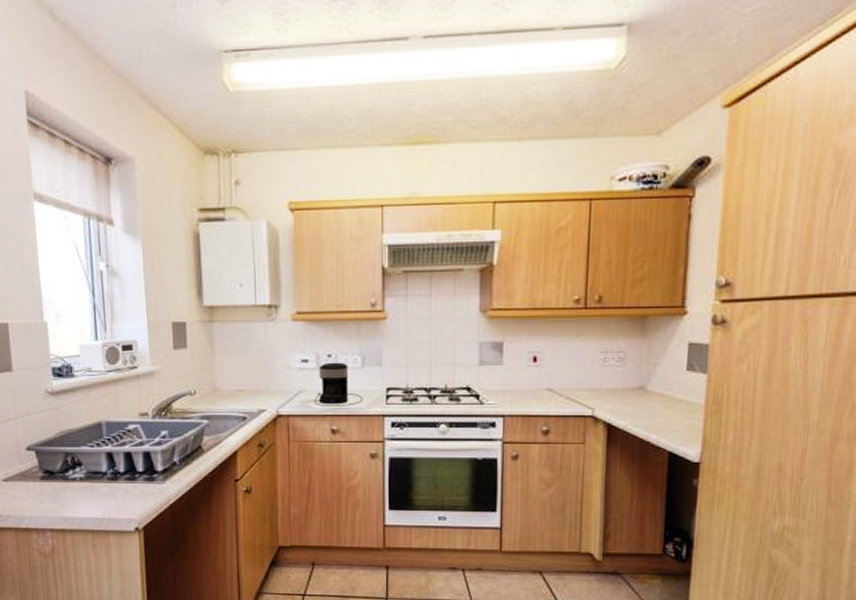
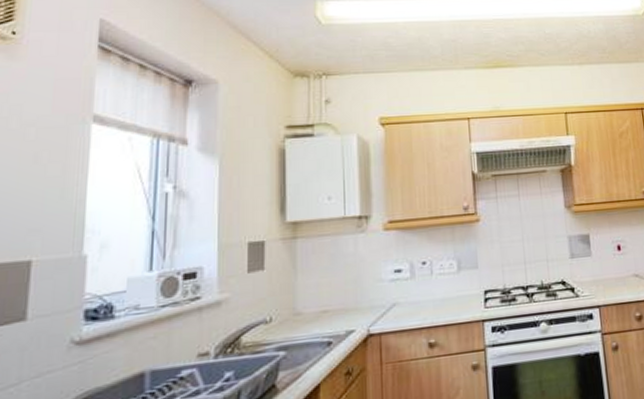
coffee maker: present [314,362,364,406] -> none [408,268,462,319]

